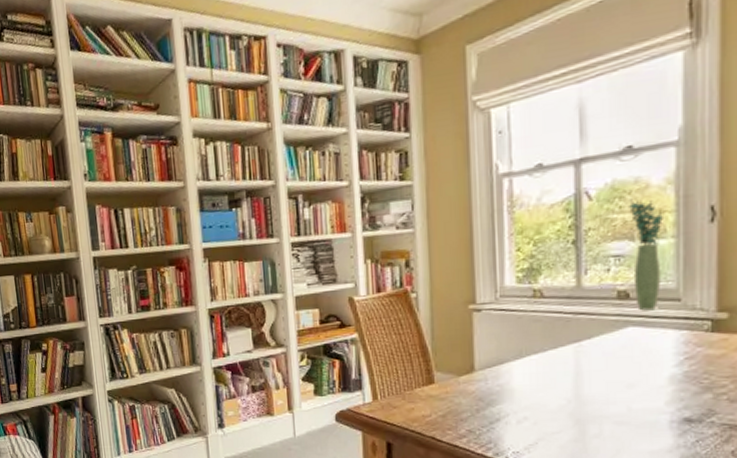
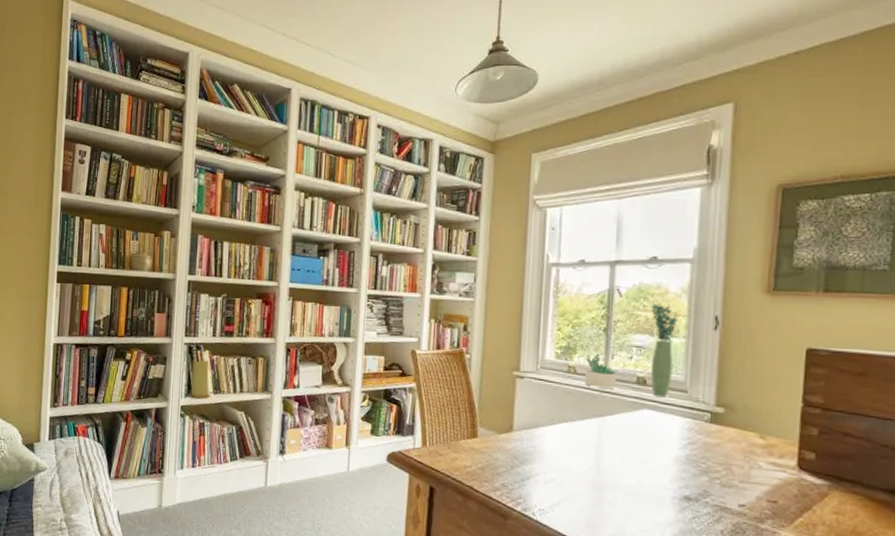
candle: none [111,338,137,382] -> present [188,358,211,400]
succulent plant: none [554,270,593,310] -> present [585,353,618,389]

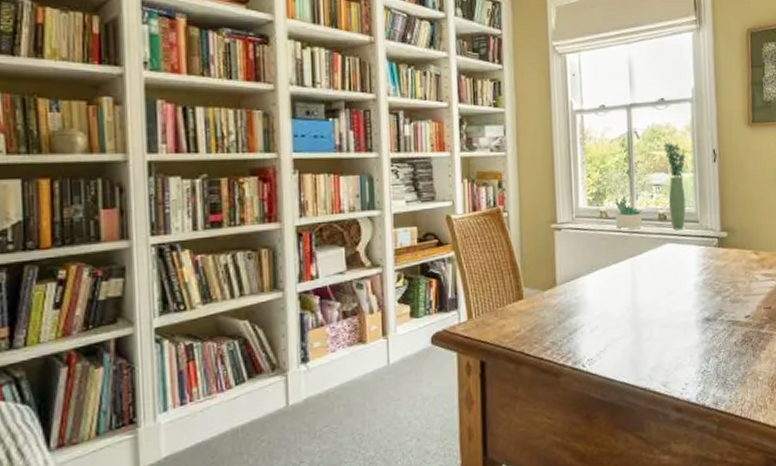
candle: present [188,358,211,400] -> none [164,261,199,317]

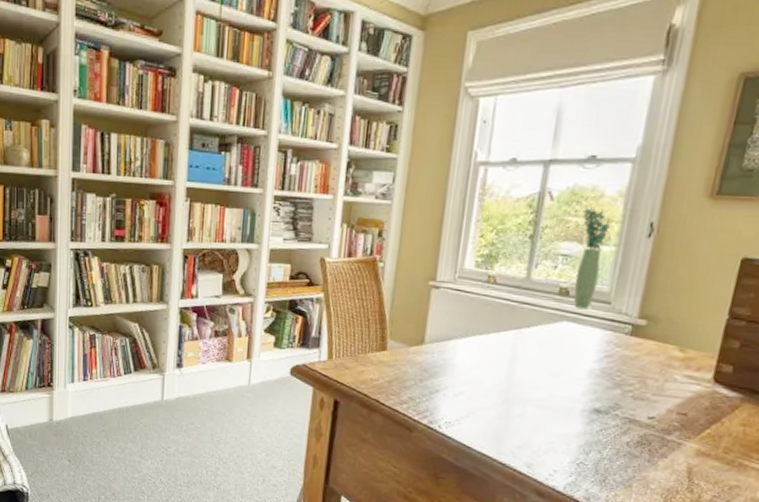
succulent plant: present [615,195,642,229] -> none [504,262,540,300]

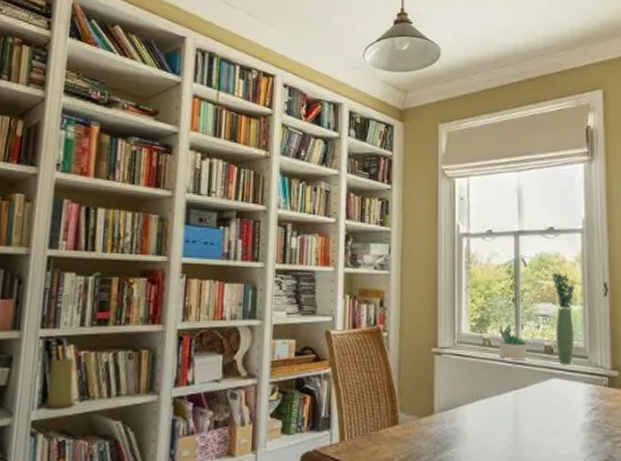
candle: none [76,266,102,311] -> present [42,356,76,410]
succulent plant: none [504,262,540,300] -> present [499,324,528,359]

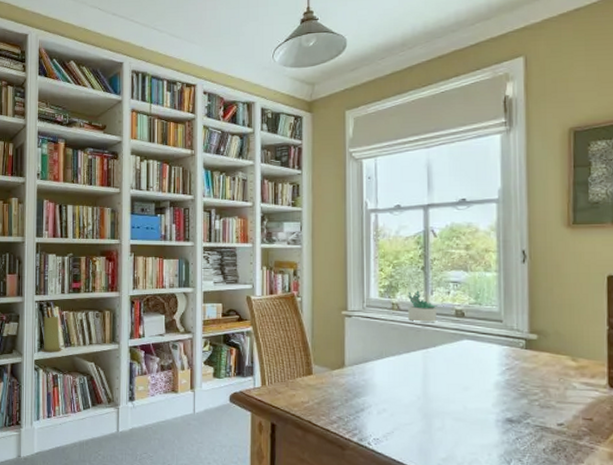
vase: present [552,269,575,365] -> none [463,239,488,328]

